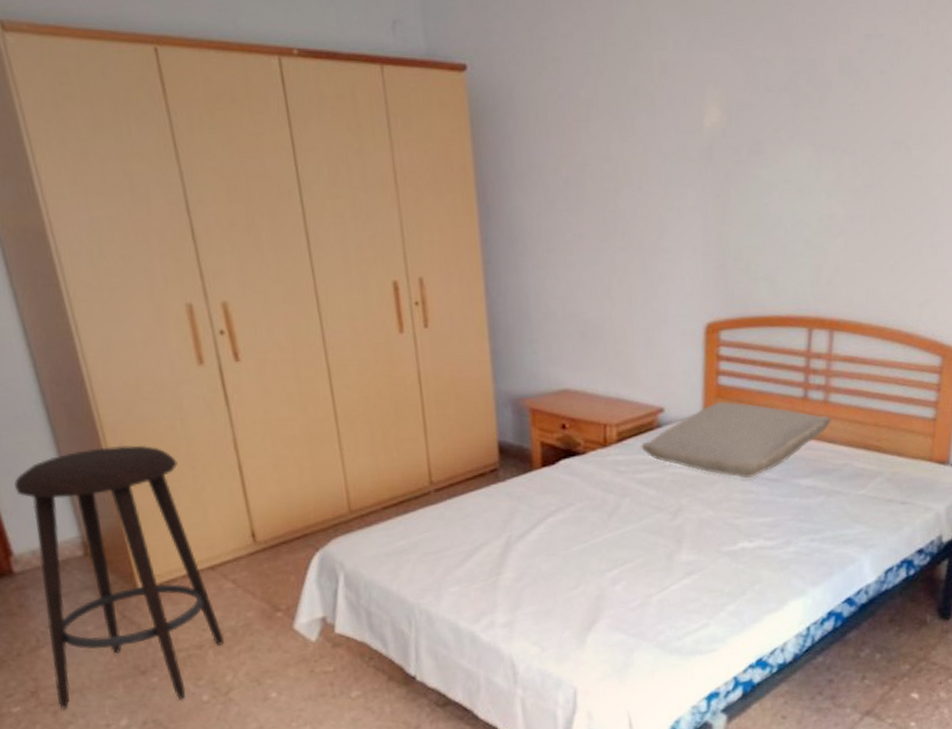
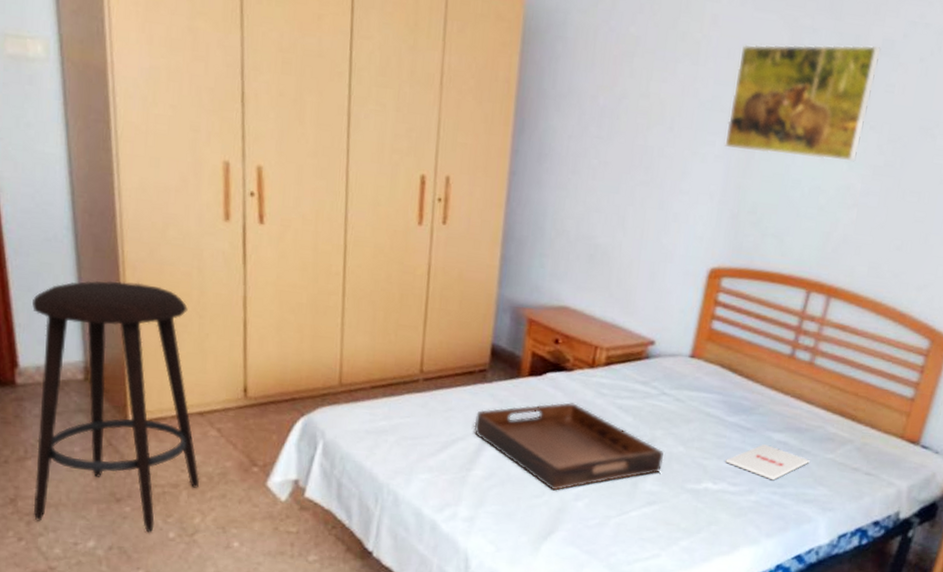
serving tray: none [495,486,695,579] -> present [474,402,664,491]
pillow: present [641,401,831,479] -> none [626,345,813,423]
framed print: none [696,66,839,197] -> present [725,44,881,162]
magazine: none [757,492,842,528] -> present [725,444,810,481]

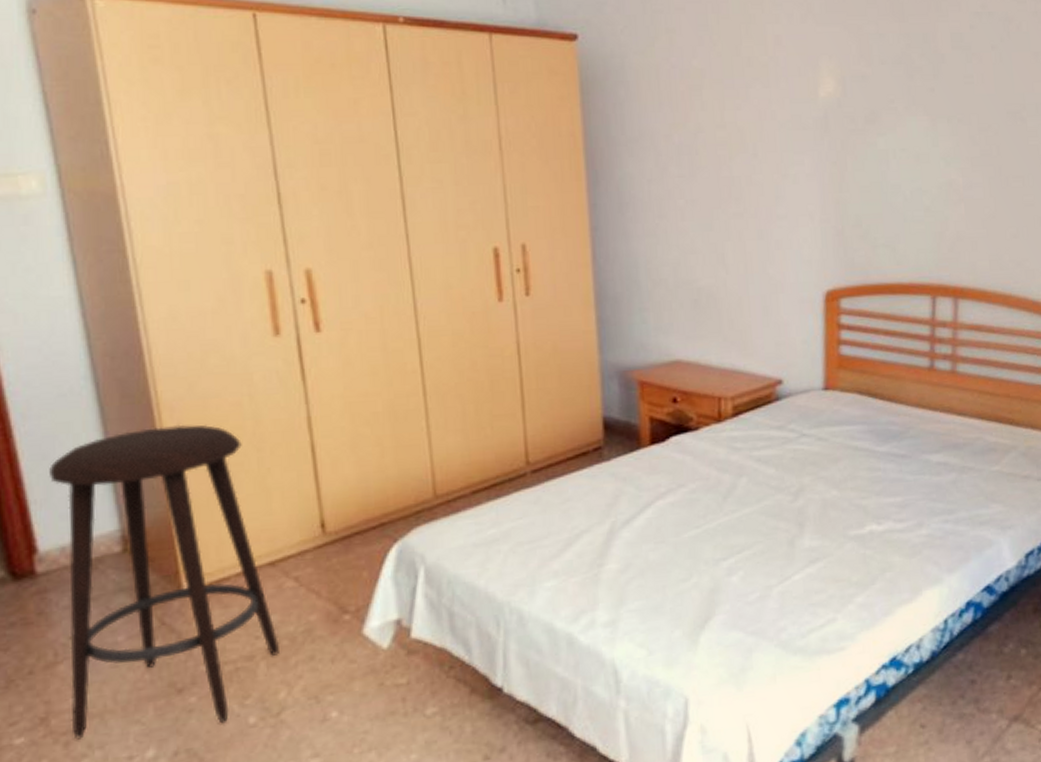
serving tray: present [474,402,664,491] -> none [598,465,818,570]
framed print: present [725,44,881,162] -> none [811,40,952,165]
magazine: present [725,444,810,481] -> none [886,469,976,508]

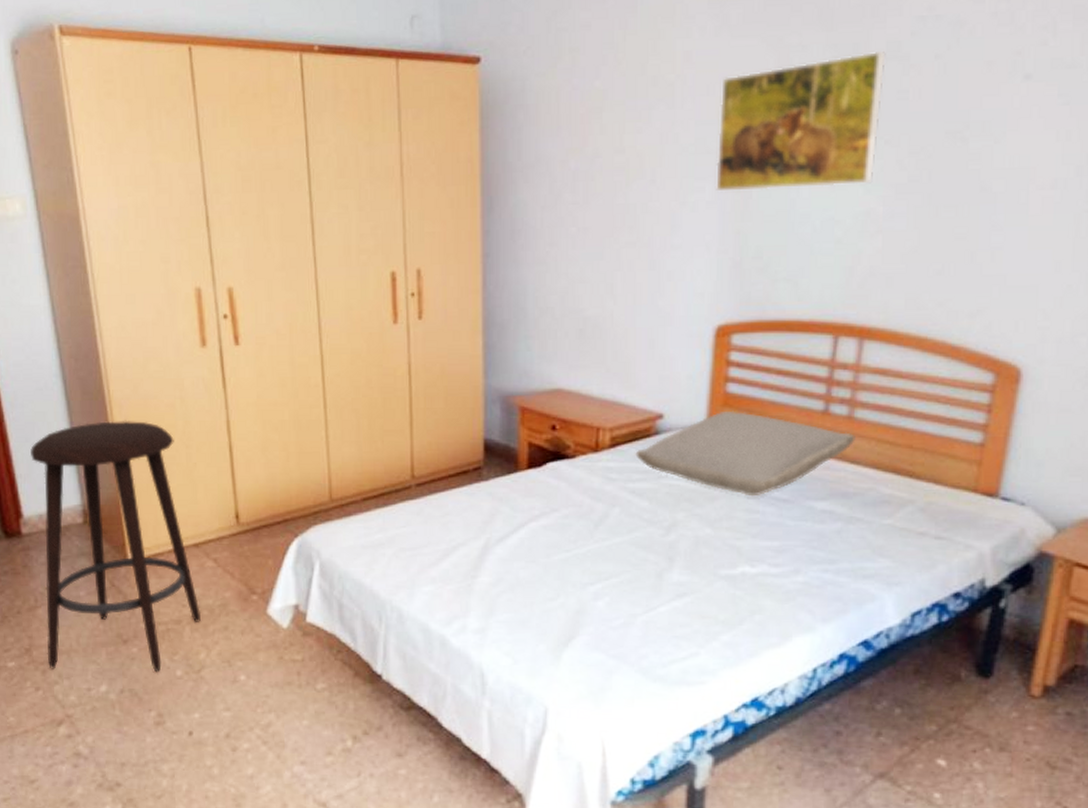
pillow: none [758,372,960,455] -> present [635,410,855,497]
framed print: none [811,40,952,165] -> present [716,51,886,192]

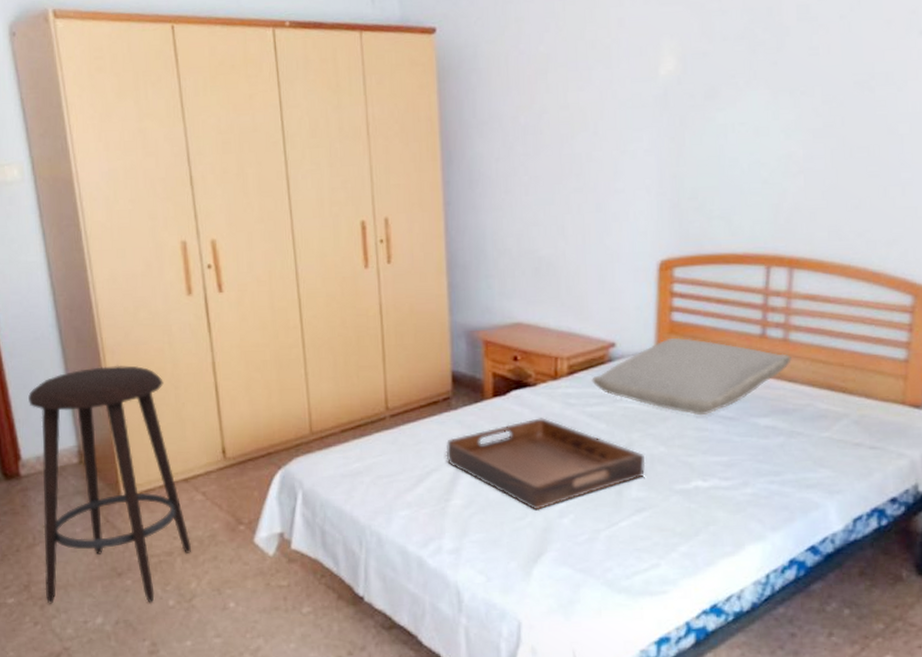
serving tray: none [474,493,690,591] -> present [446,418,646,511]
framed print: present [716,51,886,192] -> none [651,13,797,141]

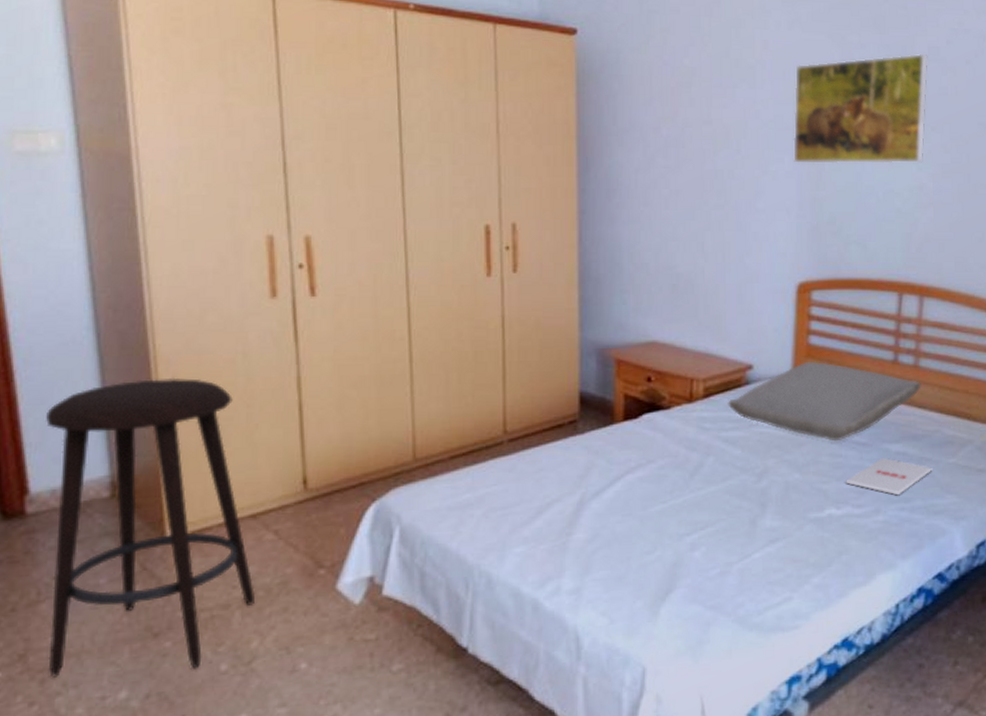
serving tray: present [446,418,646,511] -> none [569,443,780,544]
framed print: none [651,13,797,141] -> present [793,53,928,164]
magazine: none [712,432,805,469] -> present [846,458,933,496]

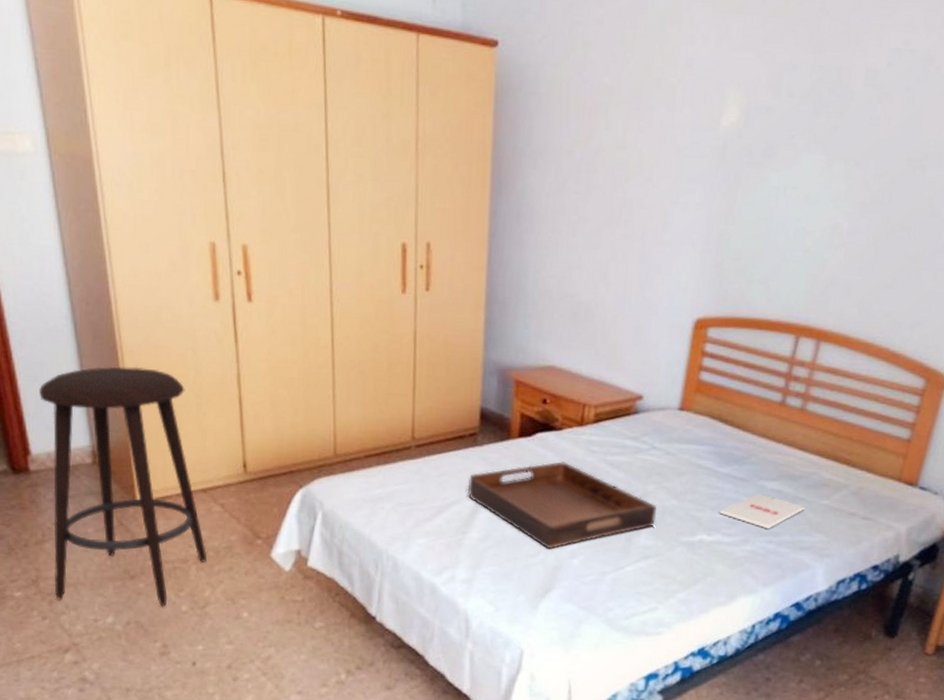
serving tray: none [569,443,780,544] -> present [467,461,657,550]
pillow: present [728,361,921,442] -> none [616,396,806,474]
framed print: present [793,53,928,164] -> none [705,76,864,200]

